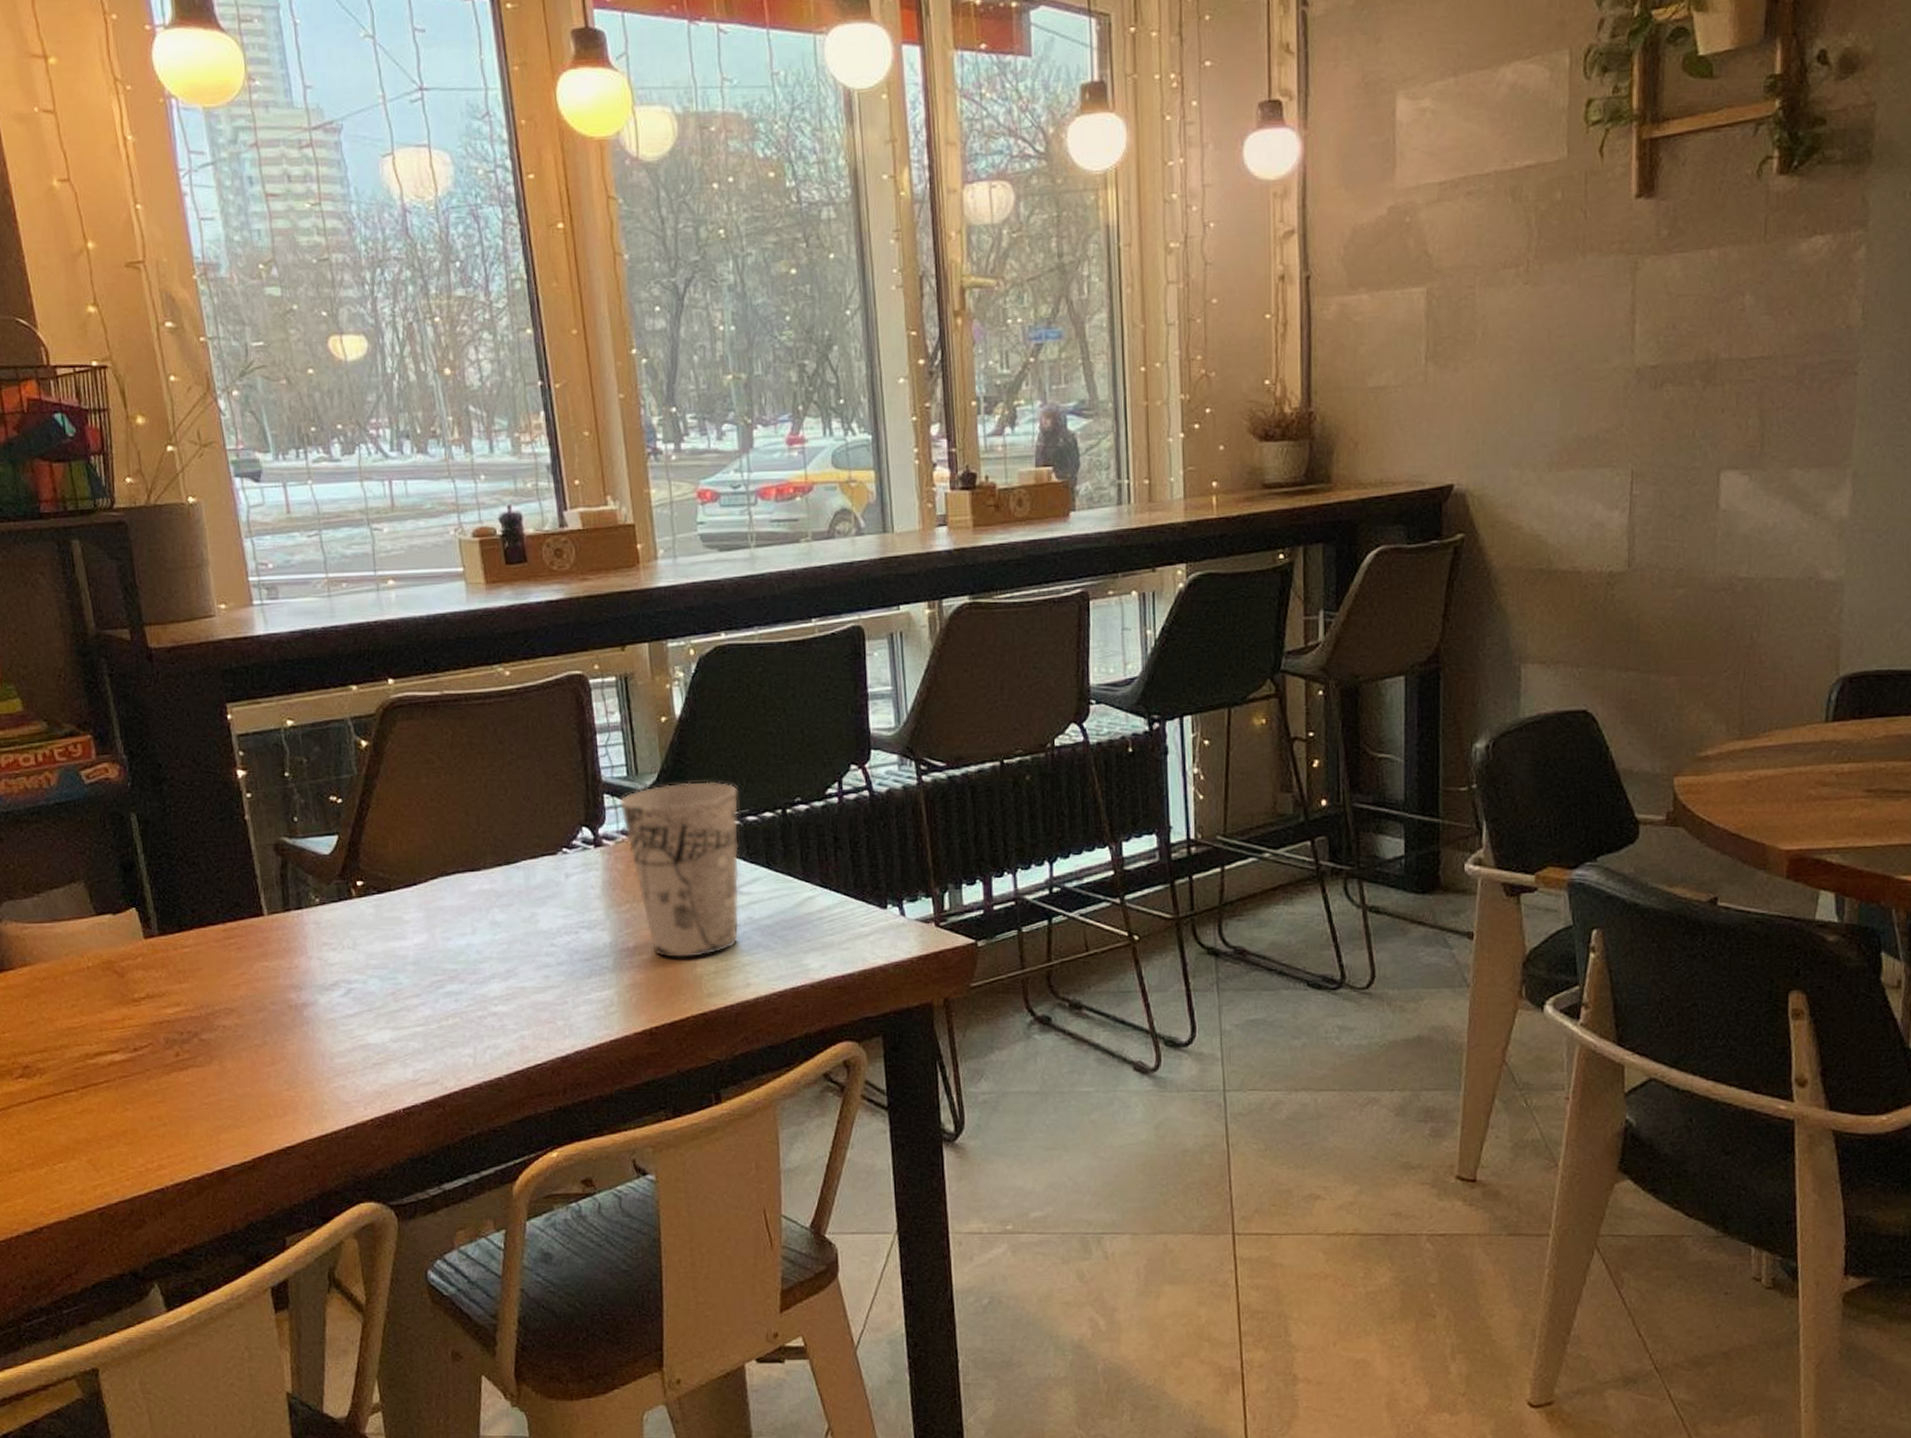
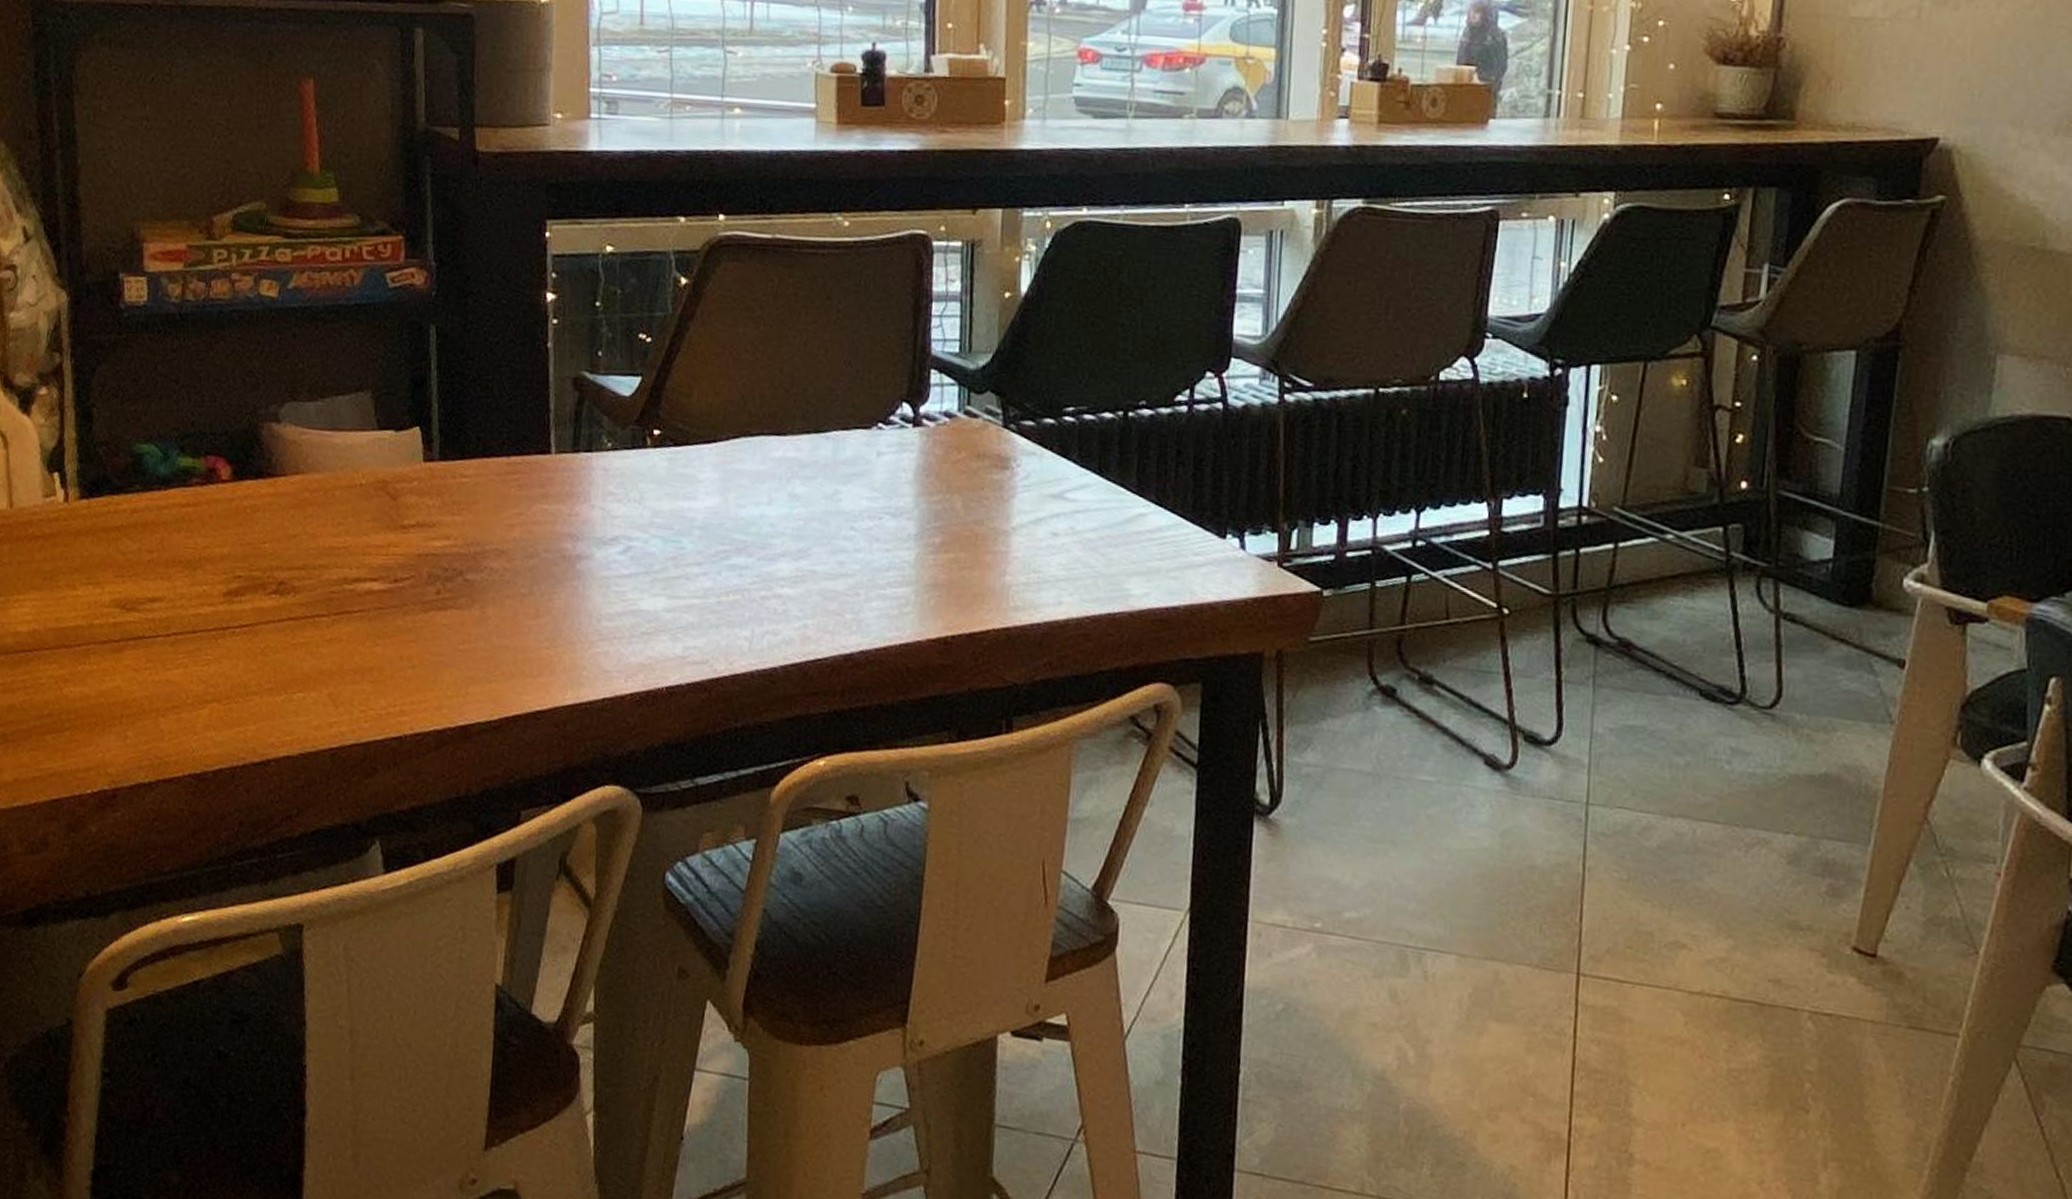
cup: present [620,781,740,959] -> none [946,366,1079,565]

